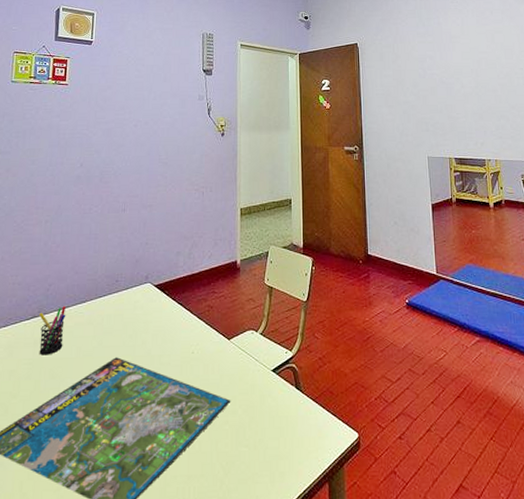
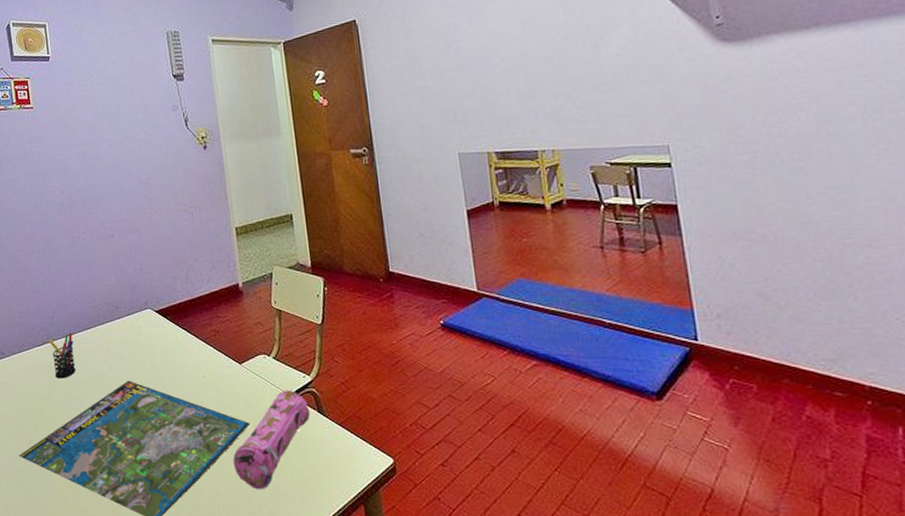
pencil case: none [209,366,288,472] -> present [233,390,310,490]

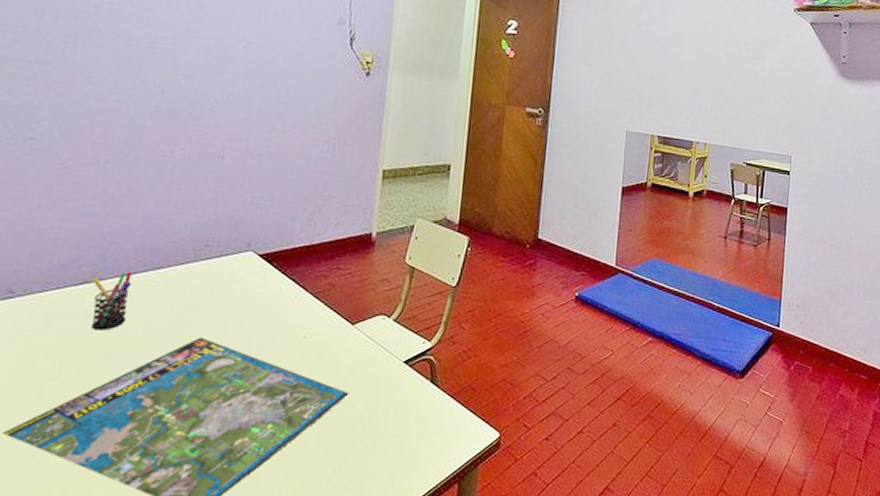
pencil case: present [233,390,310,490] -> none [317,357,422,470]

